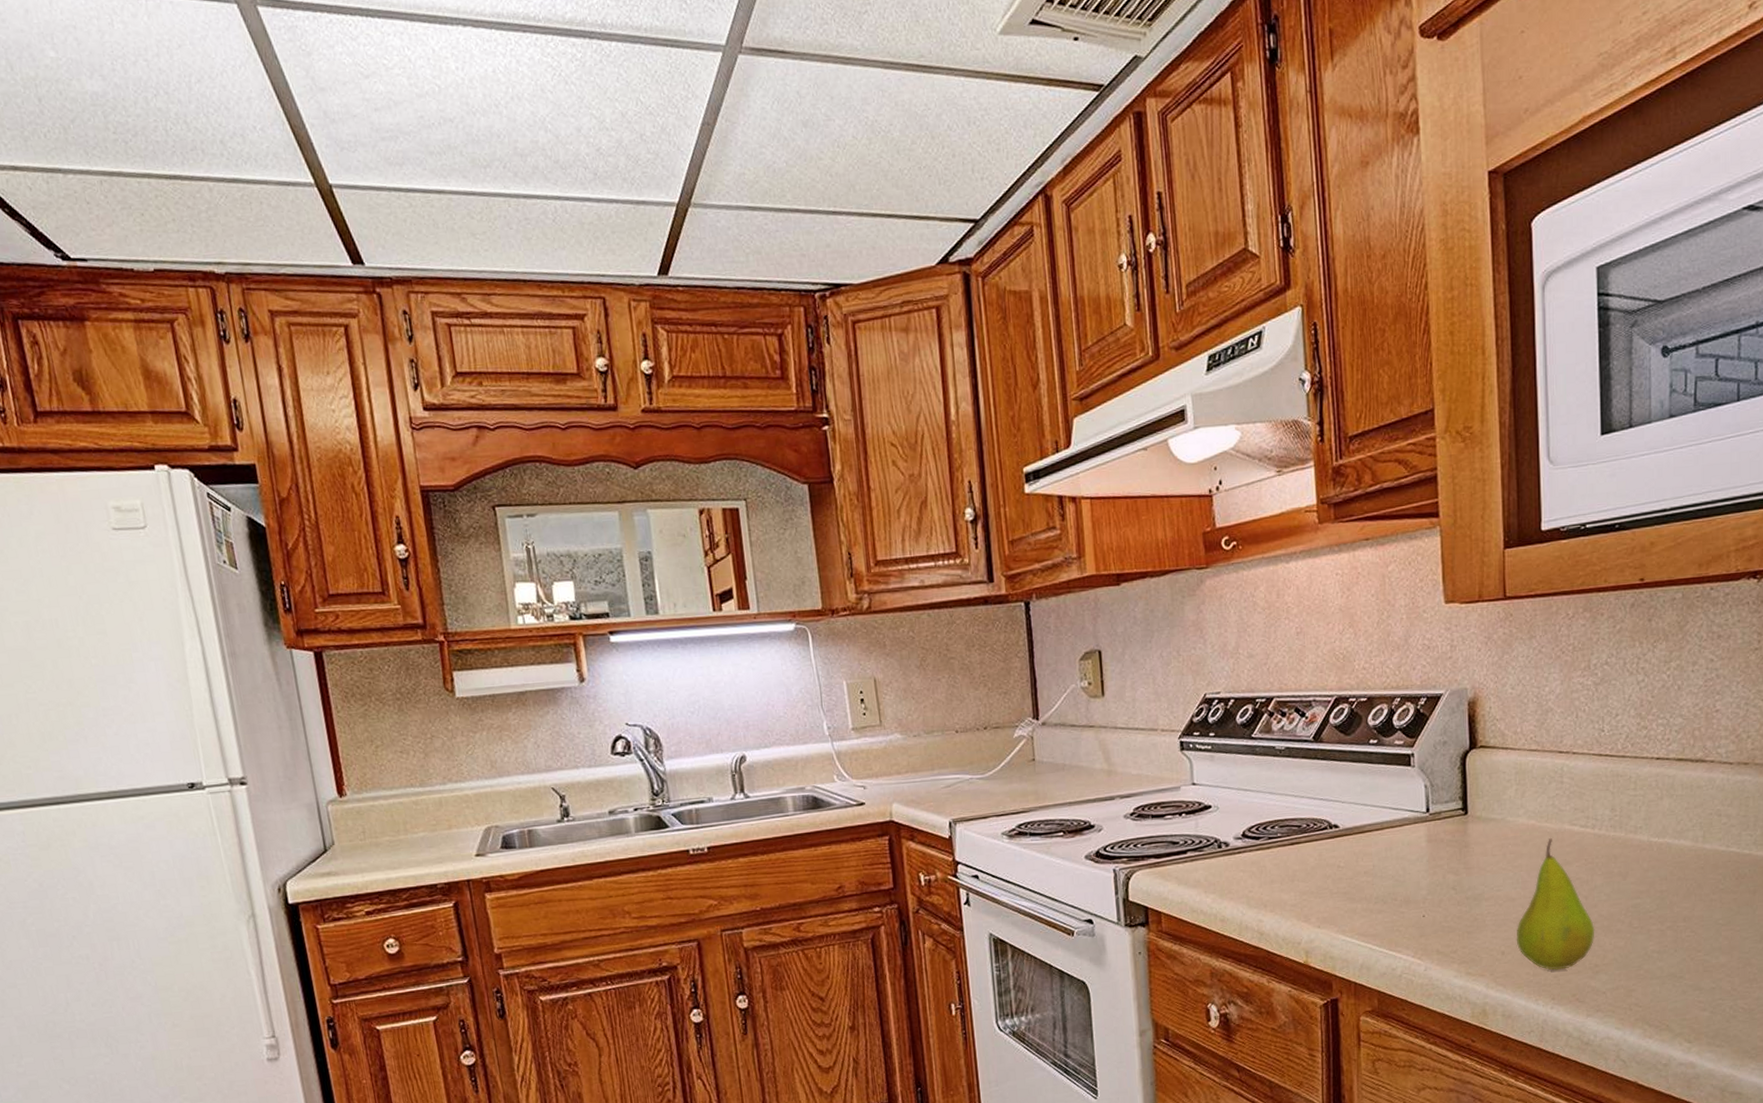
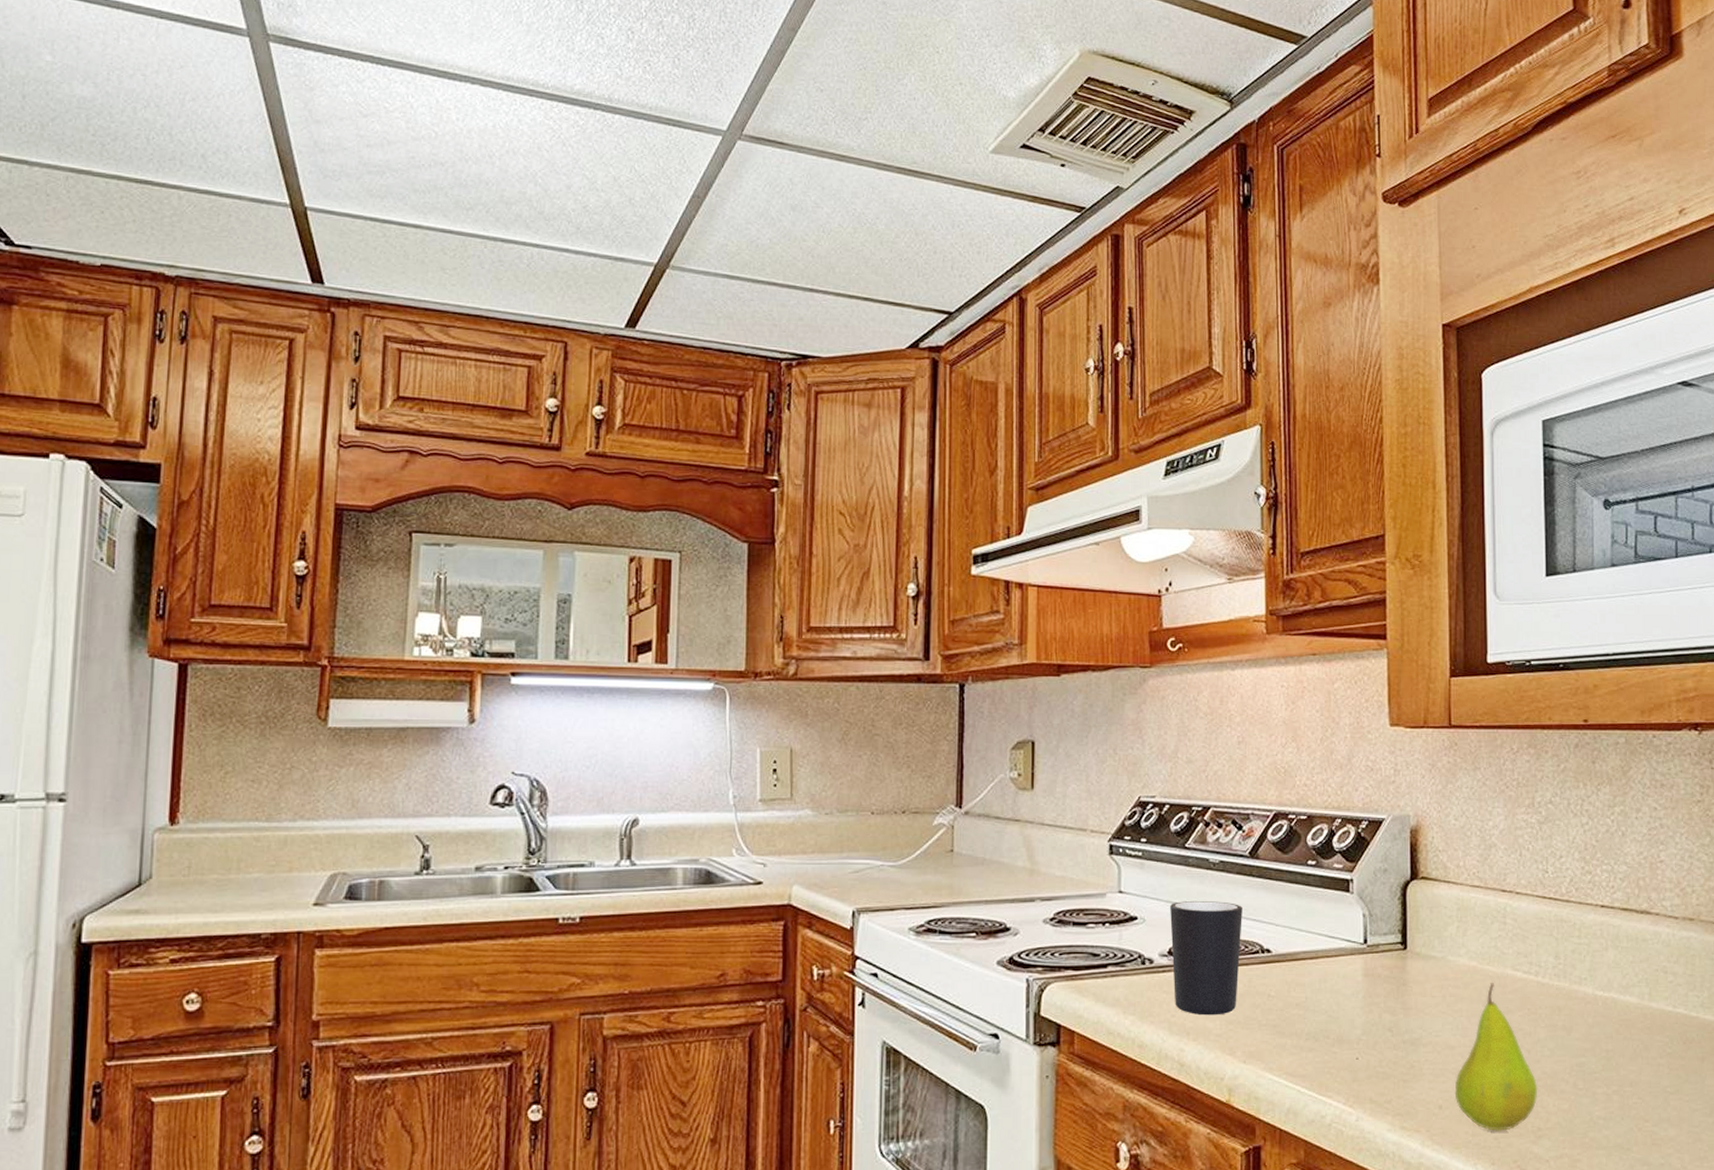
mug: none [1241,785,1310,889] -> present [1170,901,1242,1016]

